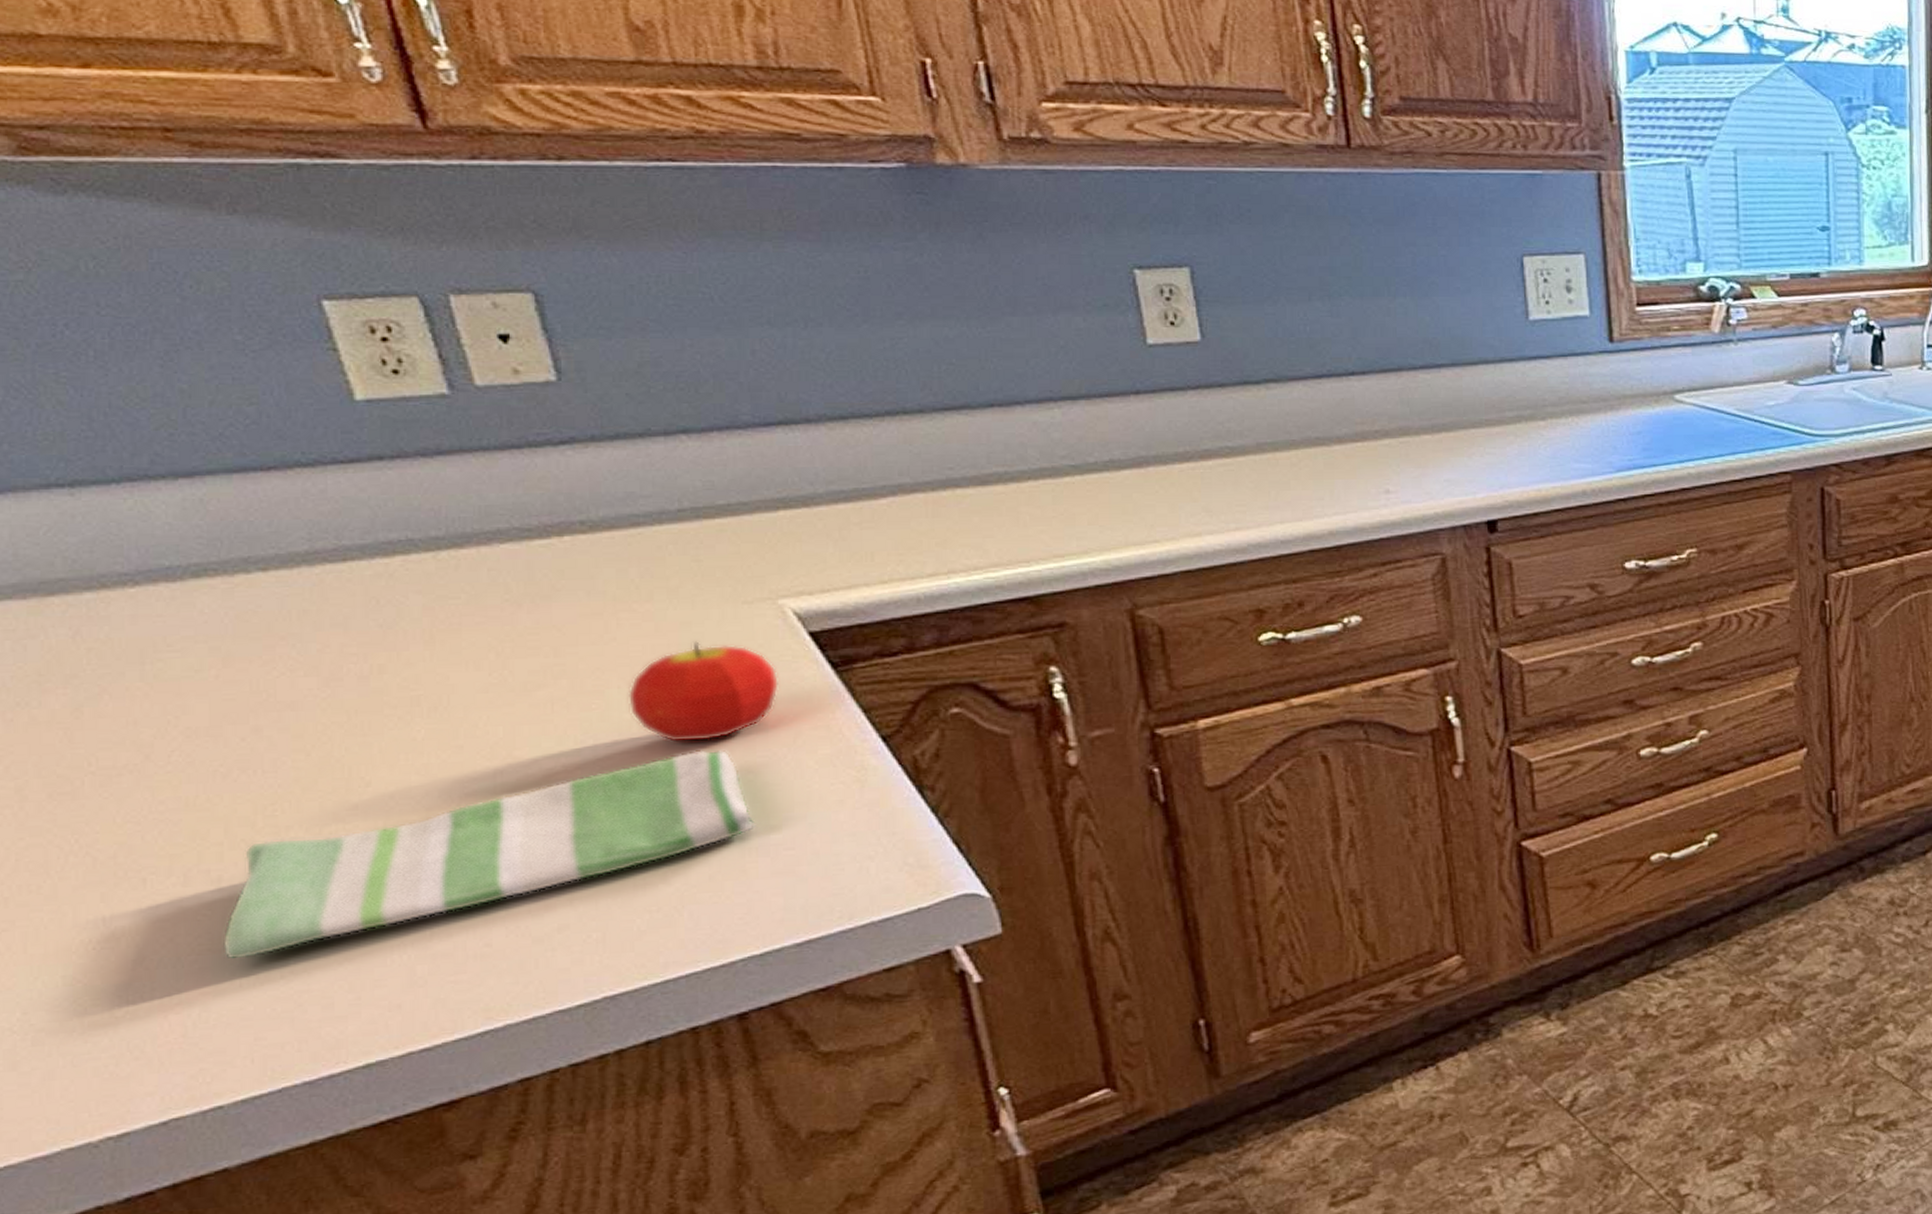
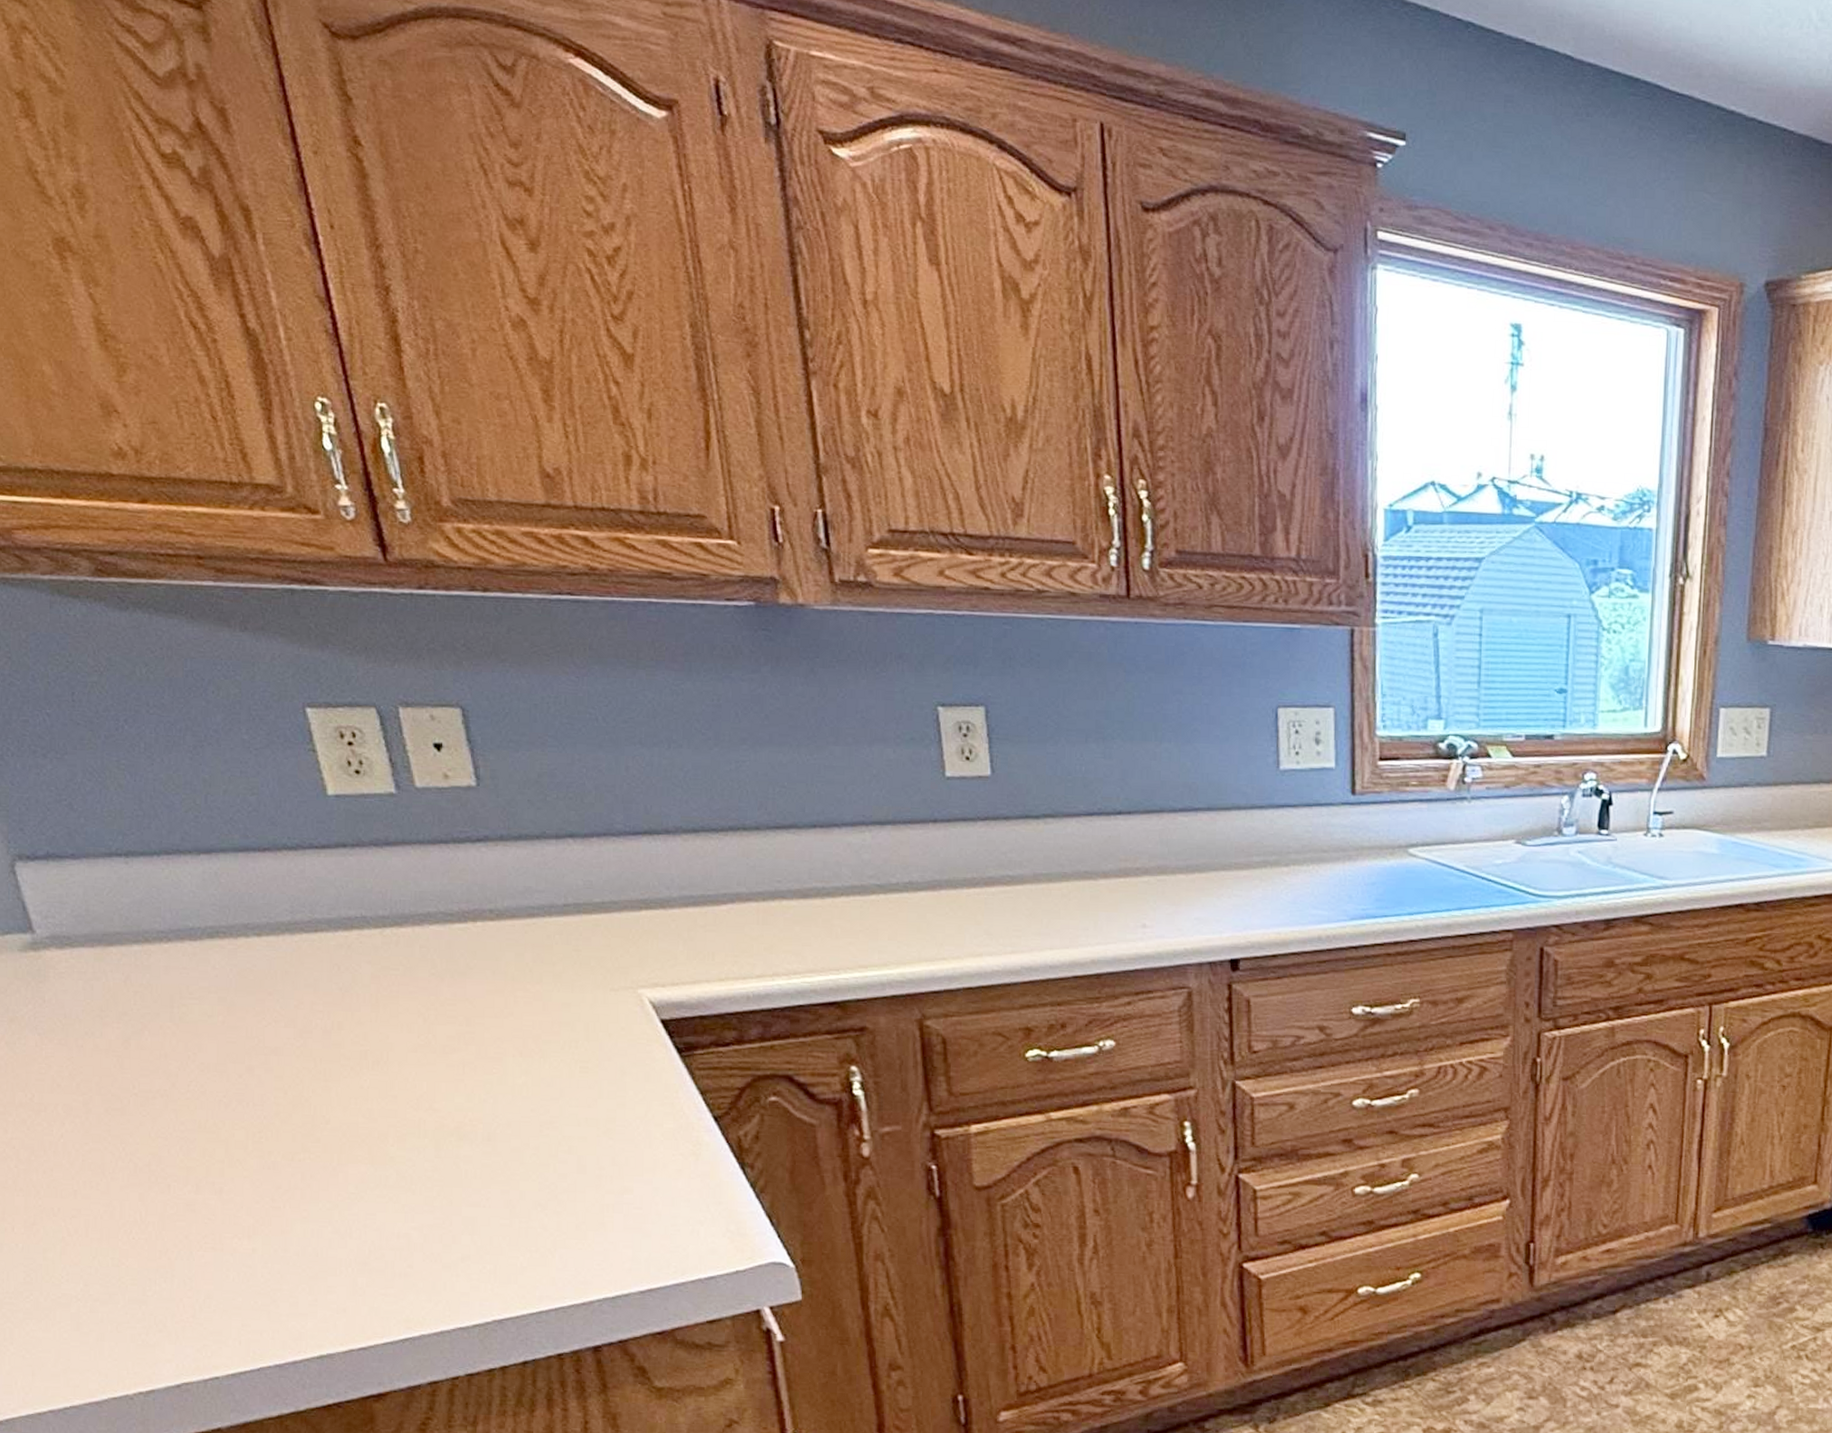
dish towel: present [222,749,758,961] -> none [221,1115,615,1259]
fruit: present [627,641,780,743] -> none [520,1021,637,1109]

